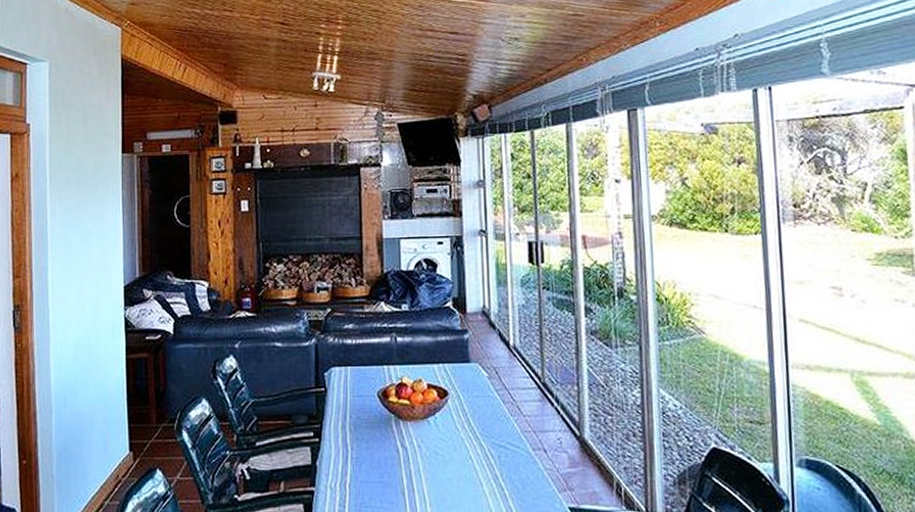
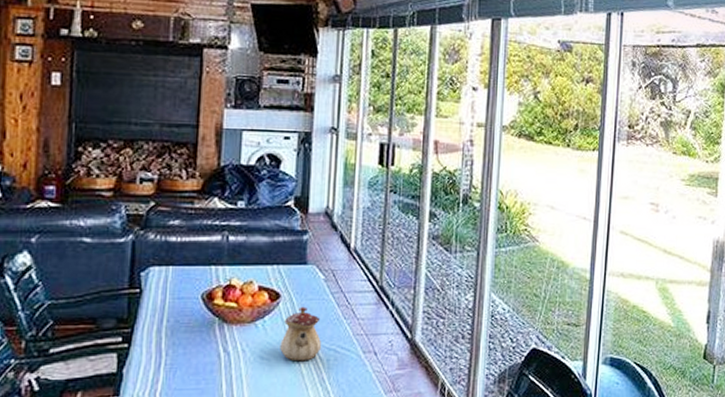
teapot: none [452,403,491,458] -> present [280,306,321,362]

